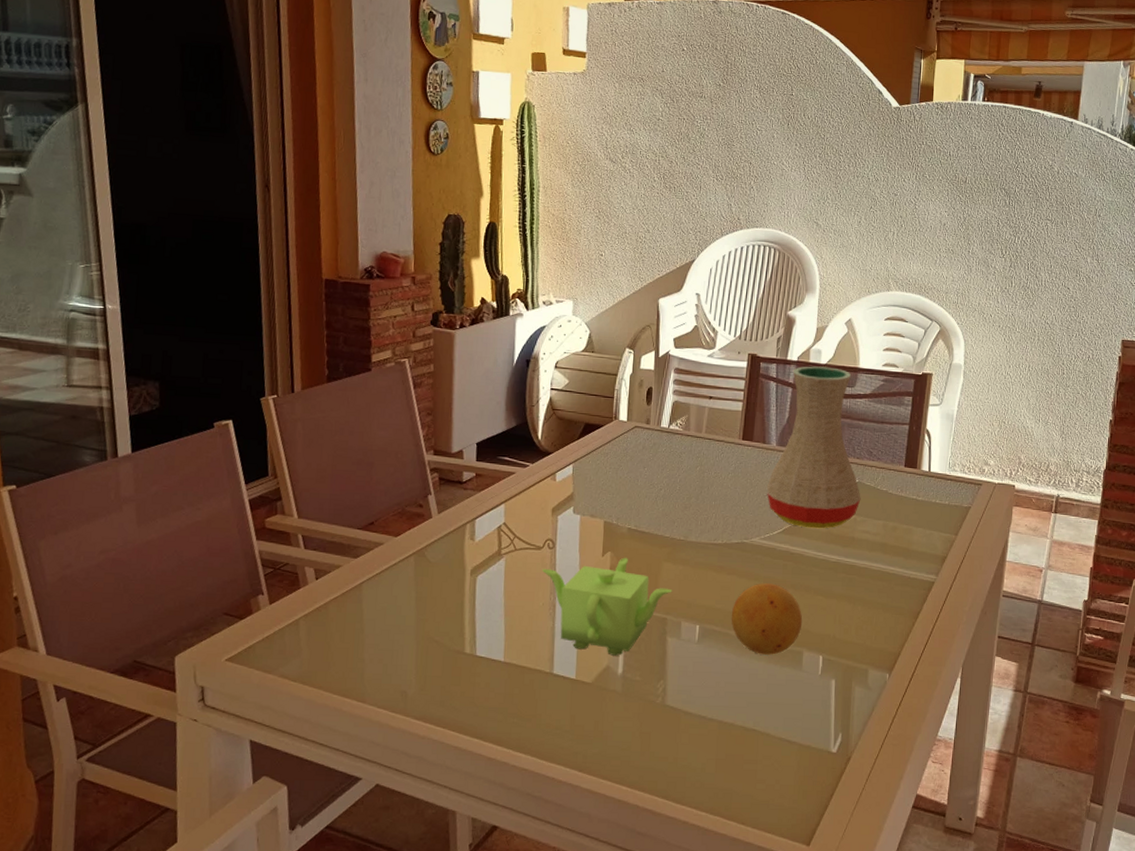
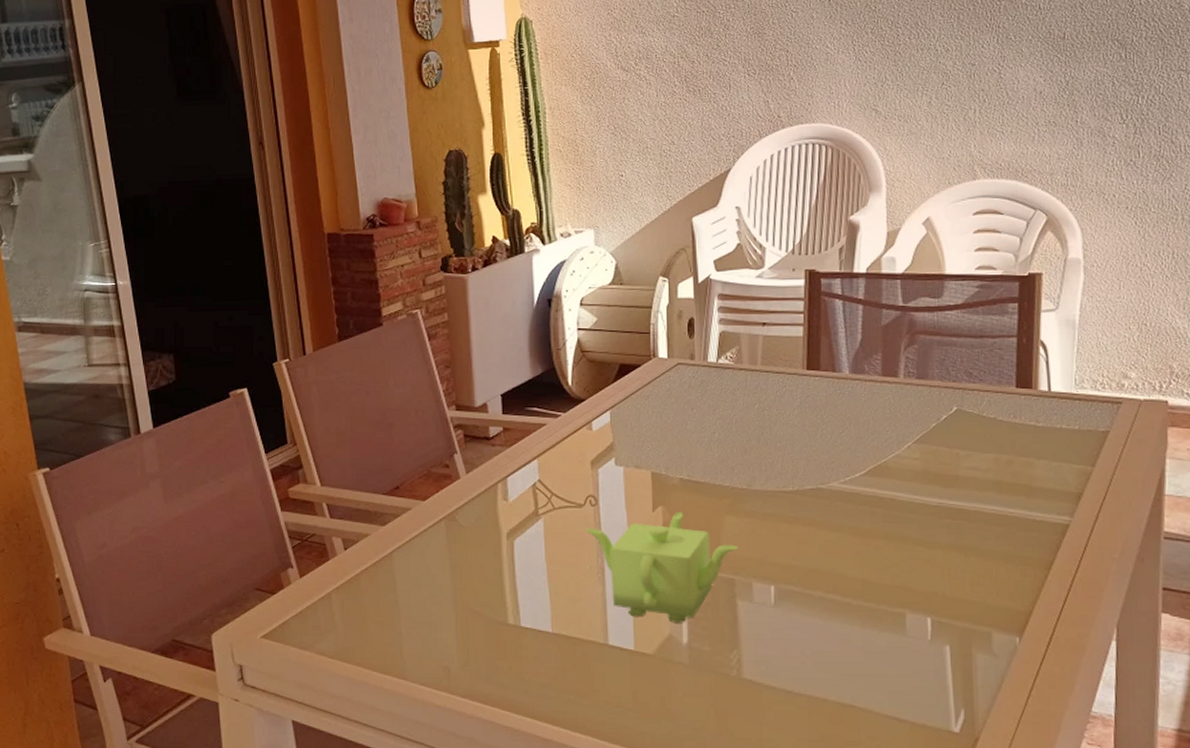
fruit: present [731,583,803,655] -> none [812,534,902,618]
vase: present [766,366,861,529] -> none [841,277,963,468]

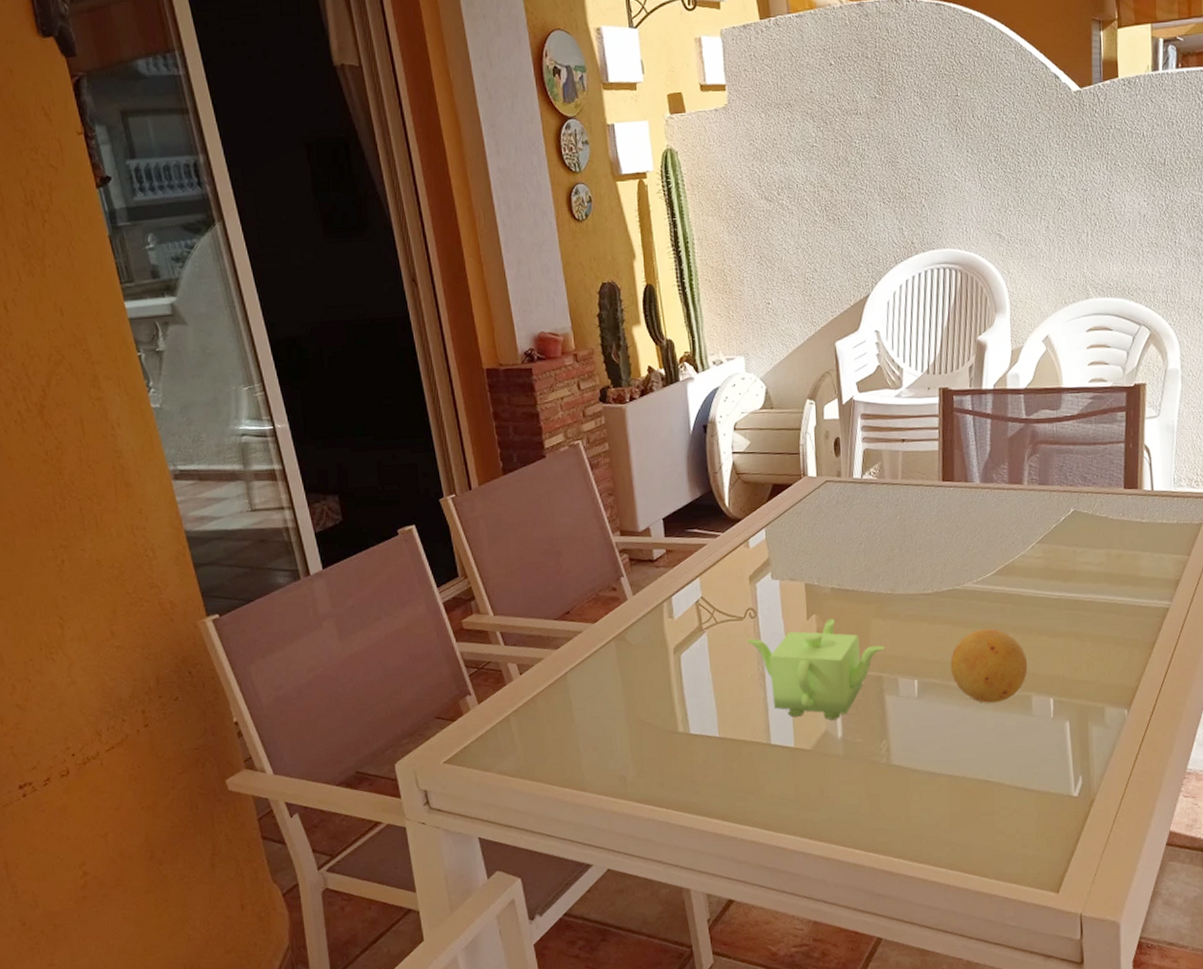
fruit: none [812,534,902,618] -> present [950,628,1028,703]

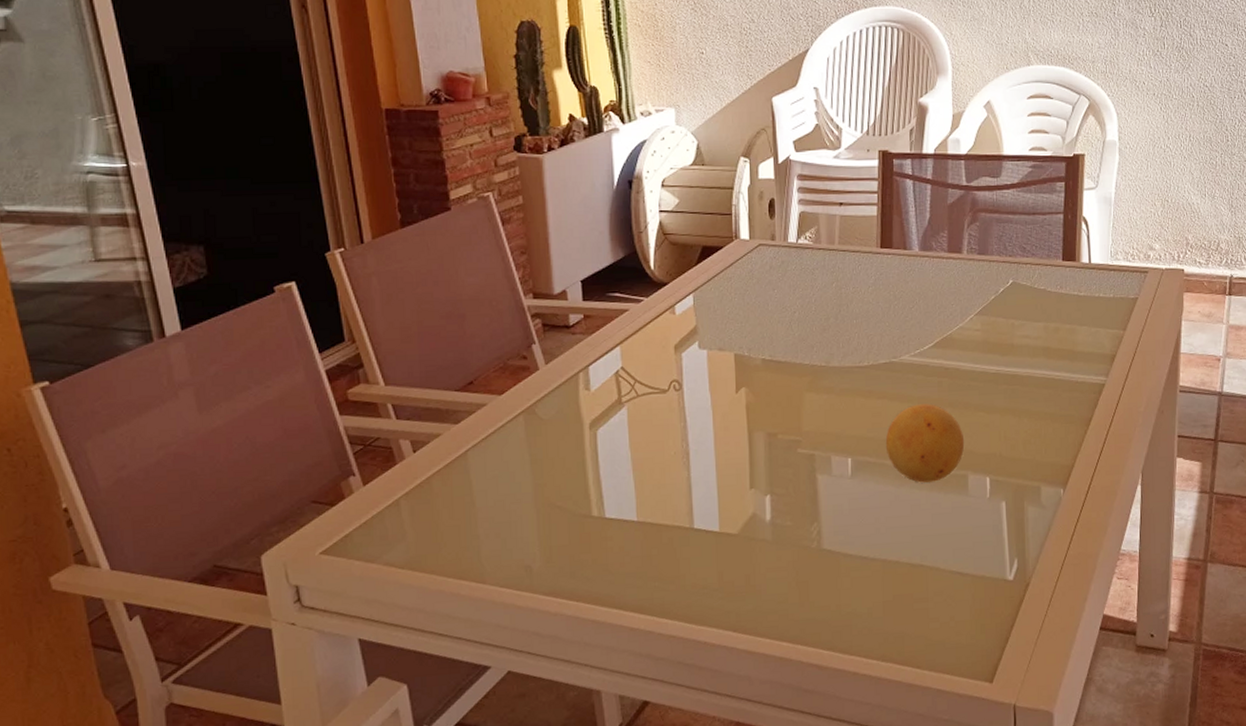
teapot: present [747,618,885,720] -> none [670,391,818,502]

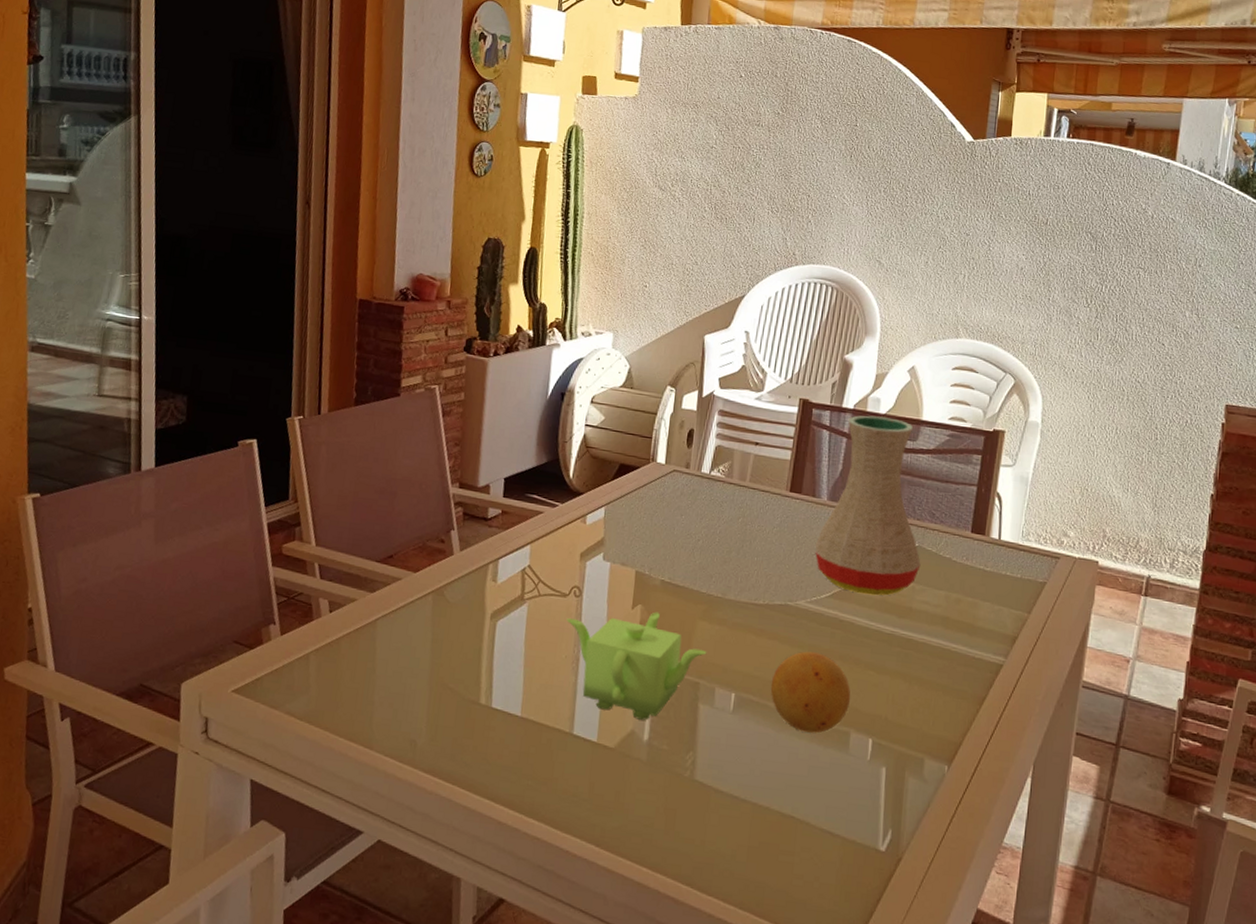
teapot: none [670,391,818,502] -> present [567,612,707,721]
vase: none [912,157,1018,339] -> present [814,415,921,596]

